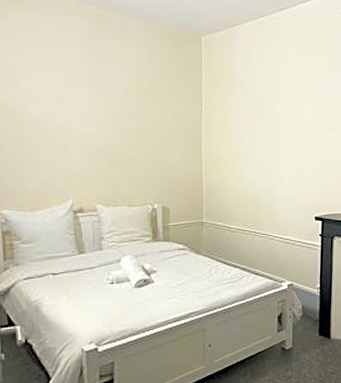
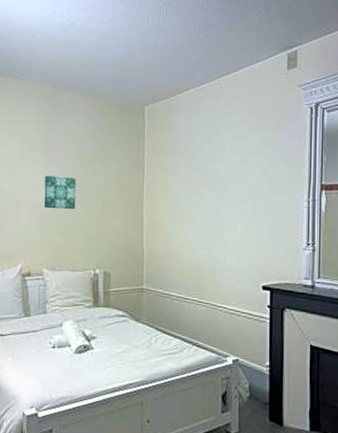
wall art: none [94,106,130,143] -> present [44,175,76,210]

